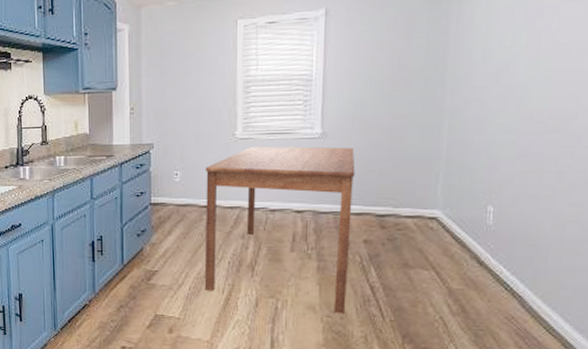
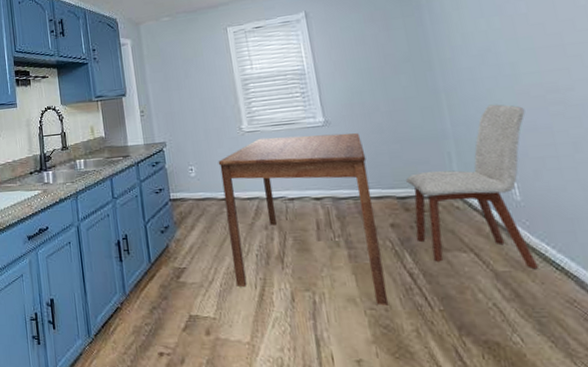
chair: none [384,127,523,288] -> present [406,104,538,268]

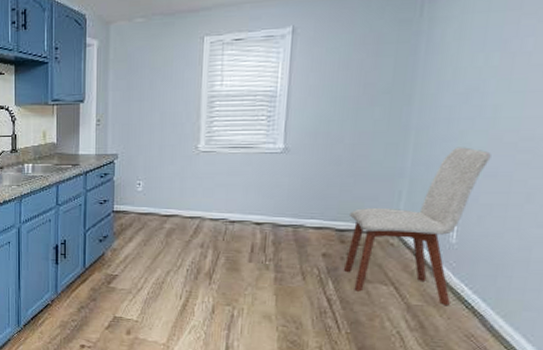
dining table: present [218,133,389,306] -> none [162,159,317,324]

